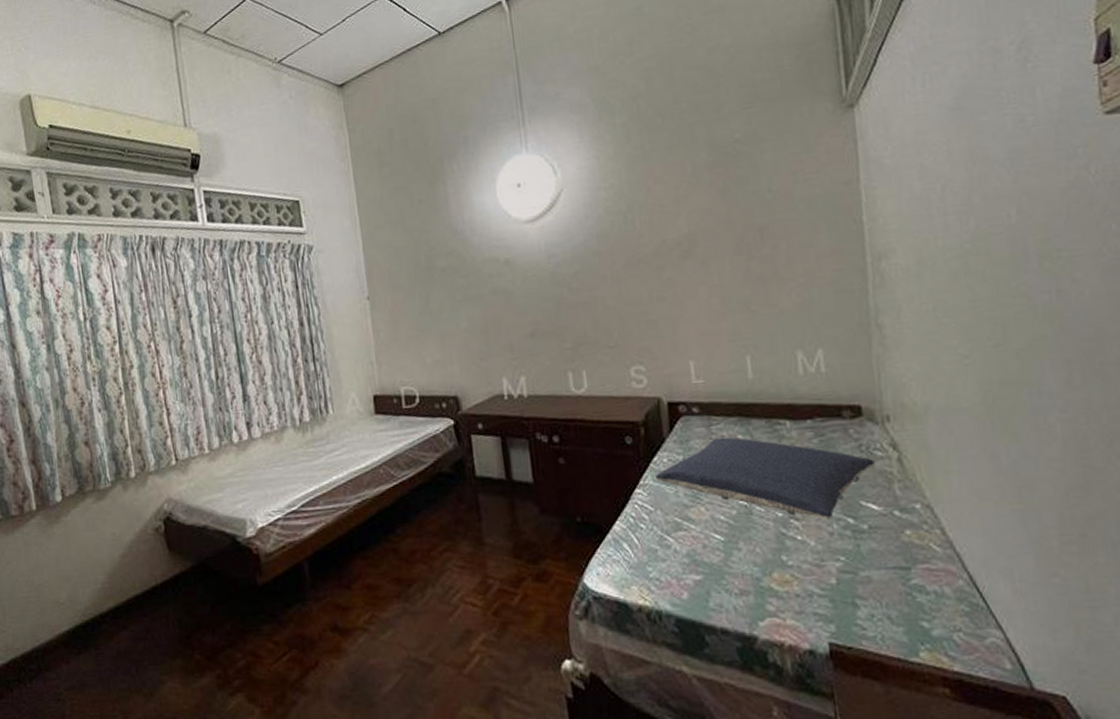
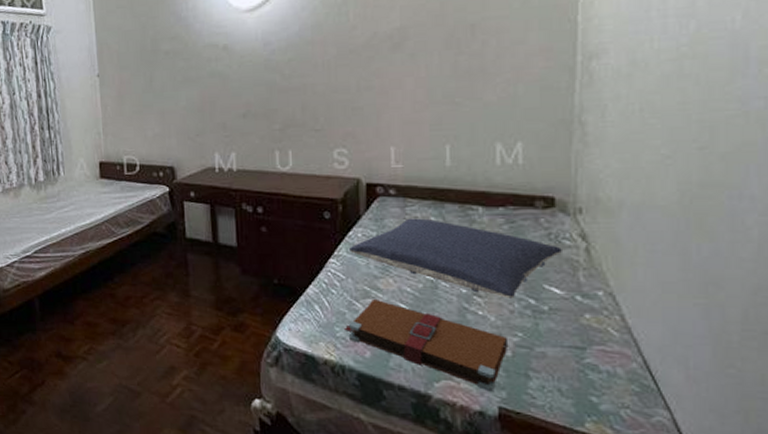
book: none [656,530,831,627] -> present [343,298,507,392]

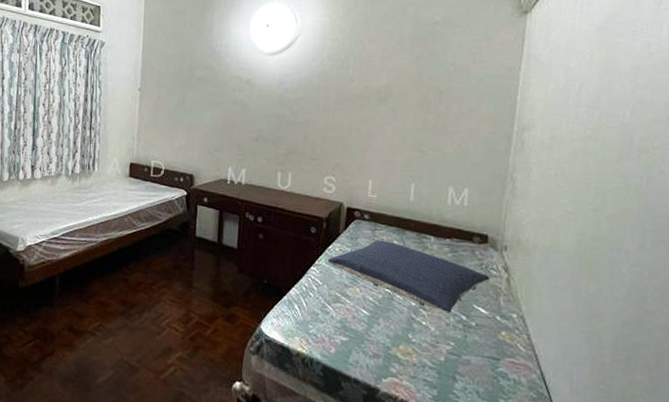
book: present [343,298,507,392] -> none [316,303,442,390]

